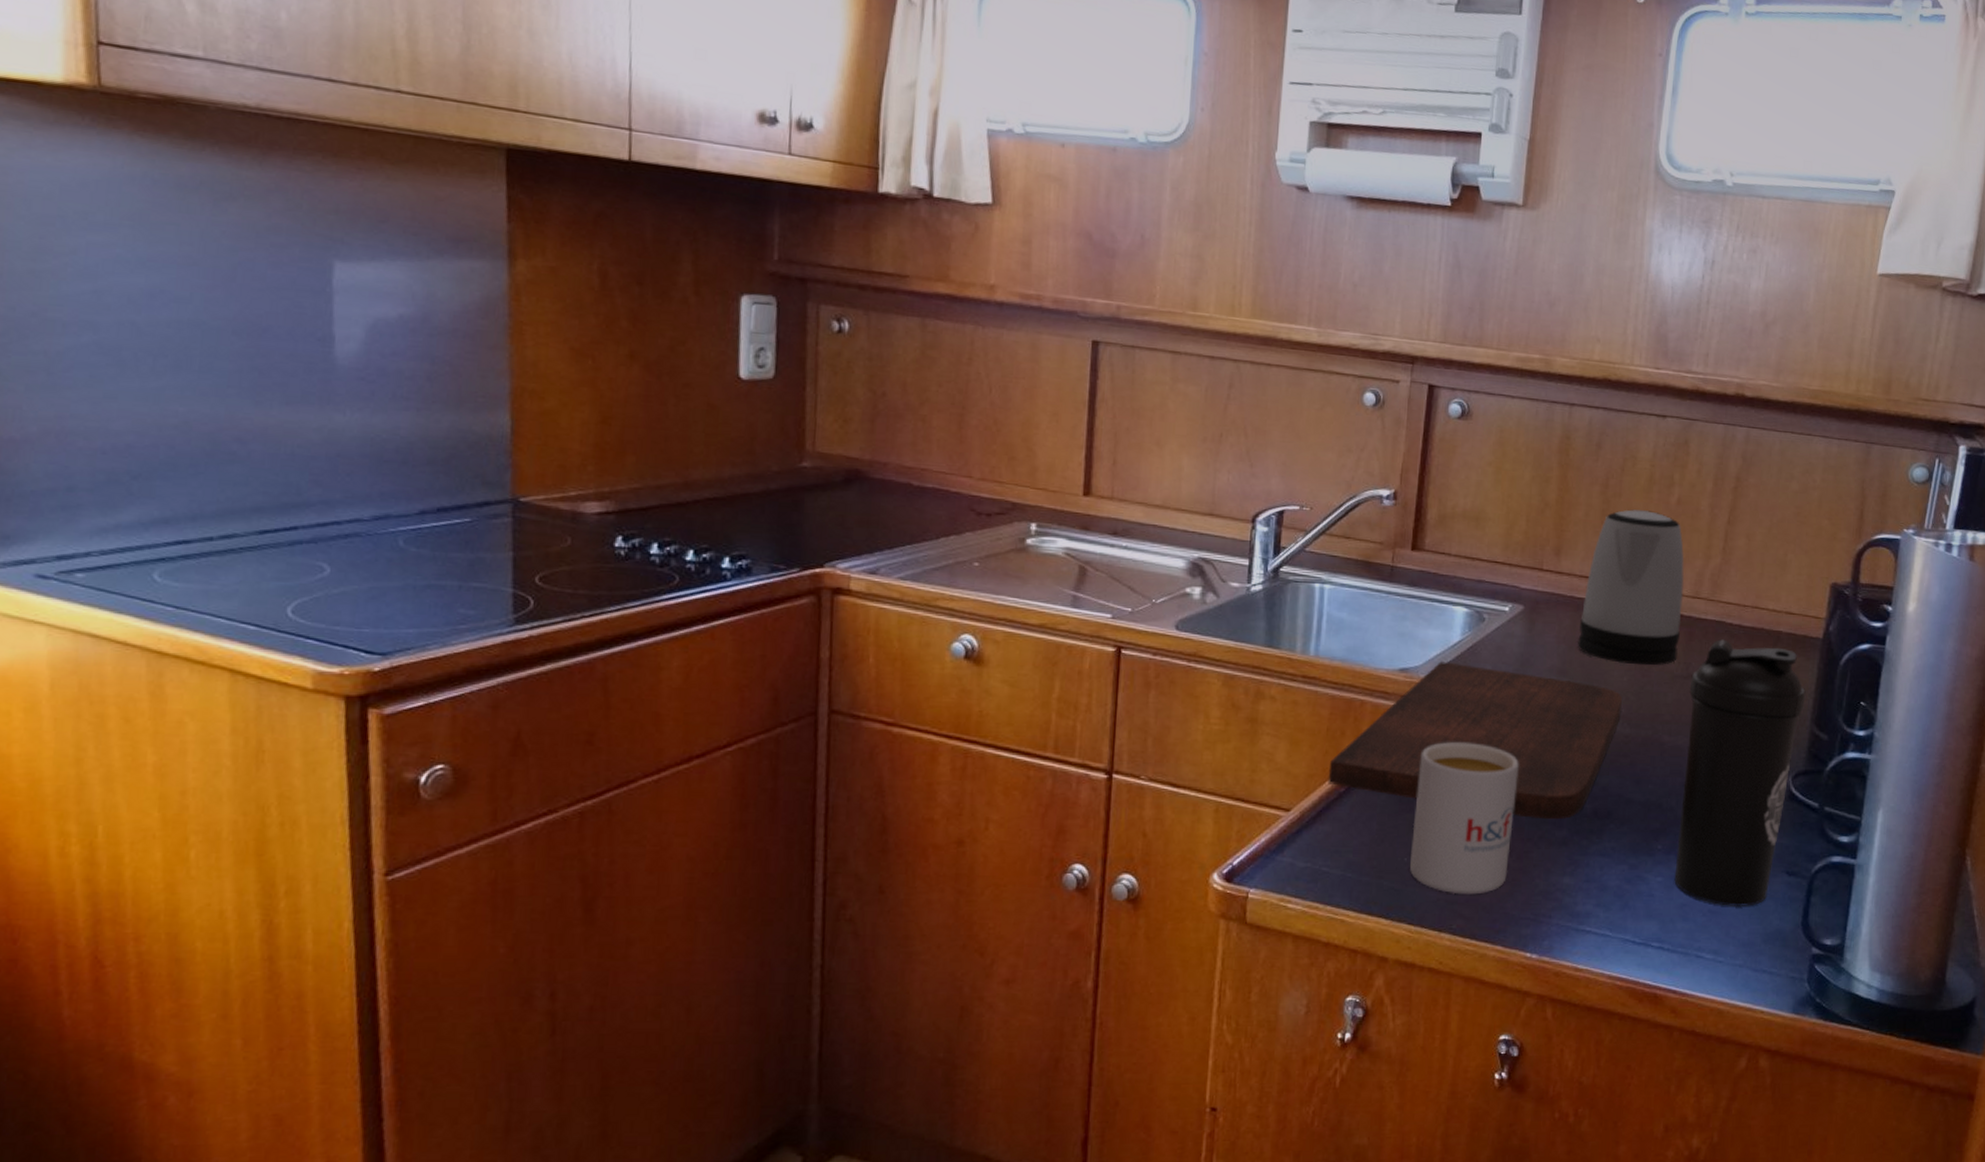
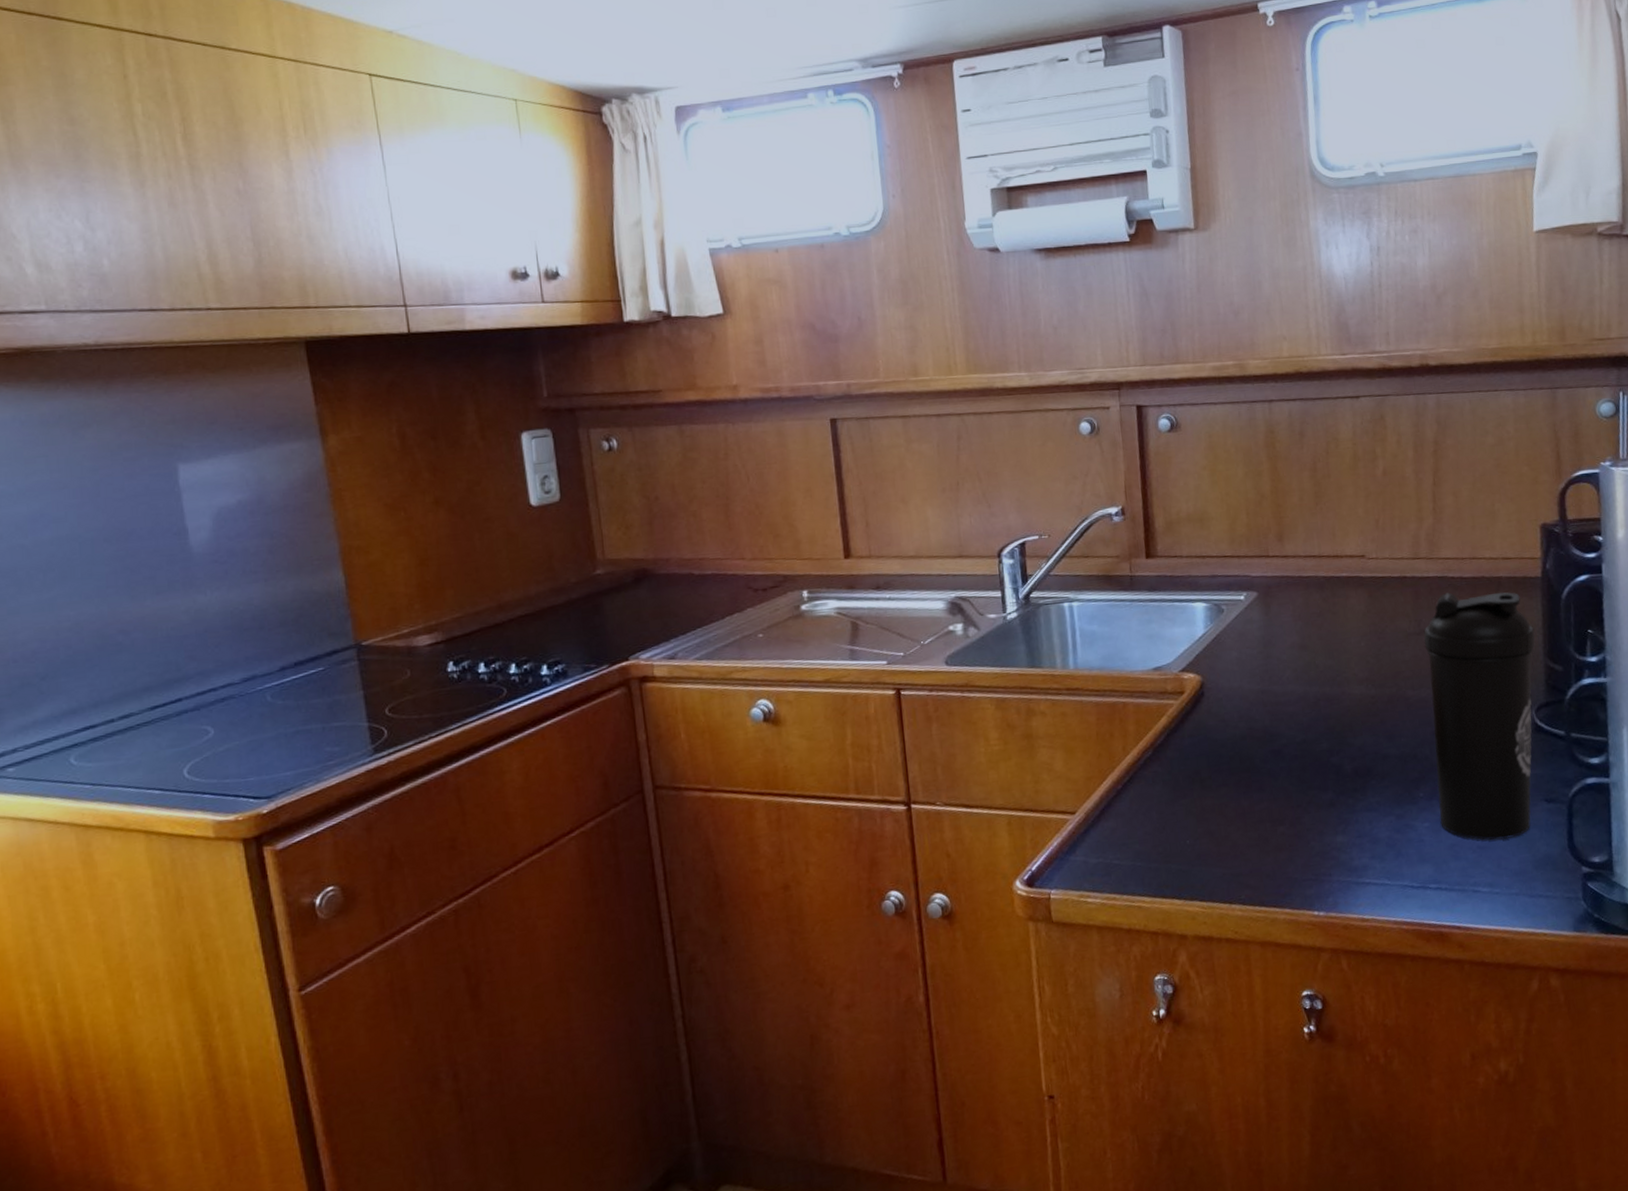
cutting board: present [1328,661,1623,820] -> none [1104,654,1365,787]
mug: present [1410,742,1519,895] -> none [1185,725,1284,867]
kettle: present [1578,509,1685,666] -> none [1311,485,1408,631]

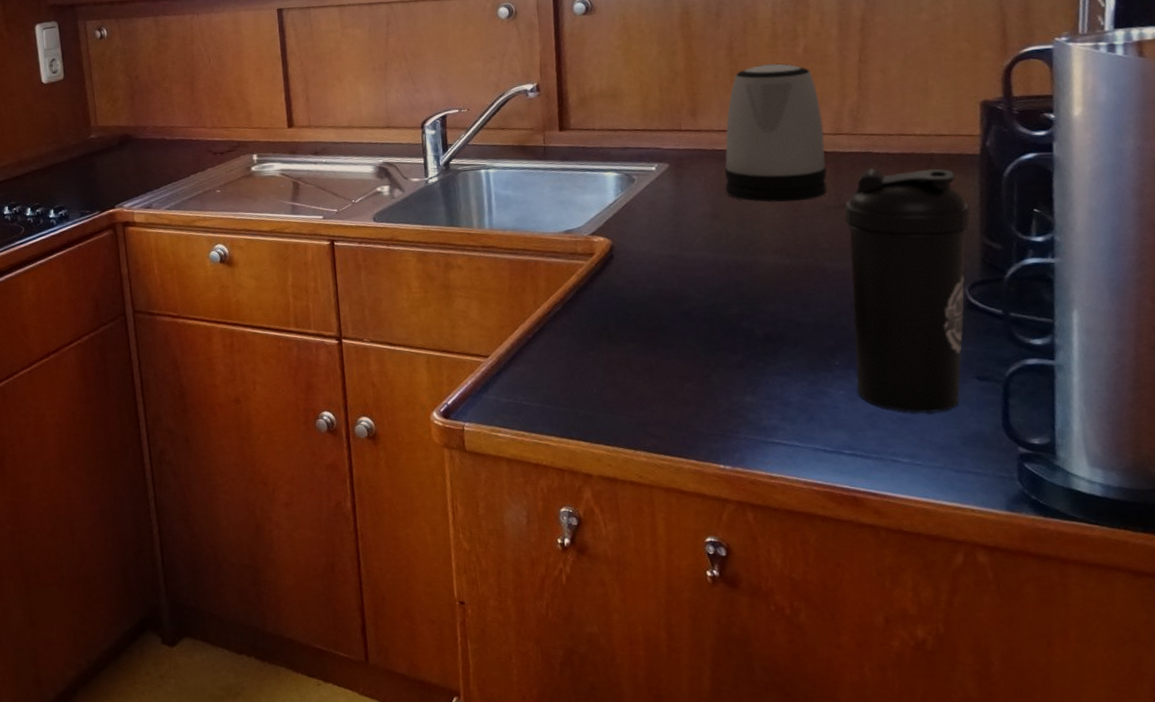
kettle: none [1311,485,1408,631] -> present [725,63,827,203]

